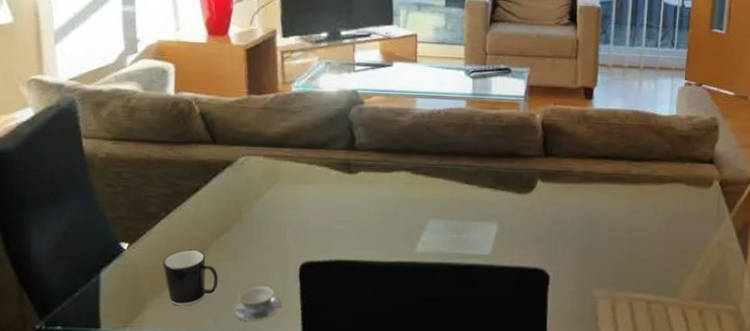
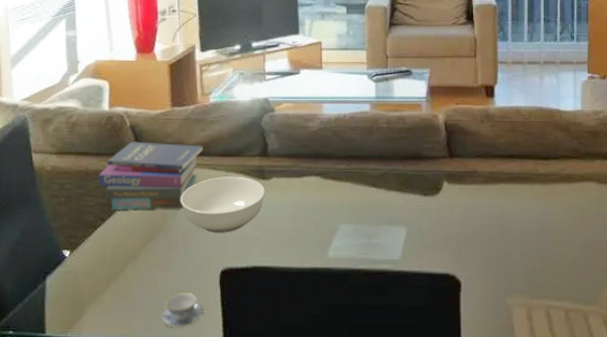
books: none [162,130,283,202] -> present [99,142,203,211]
mug: present [163,249,218,306] -> none [99,256,147,312]
bowl: none [256,168,351,227] -> present [180,176,265,233]

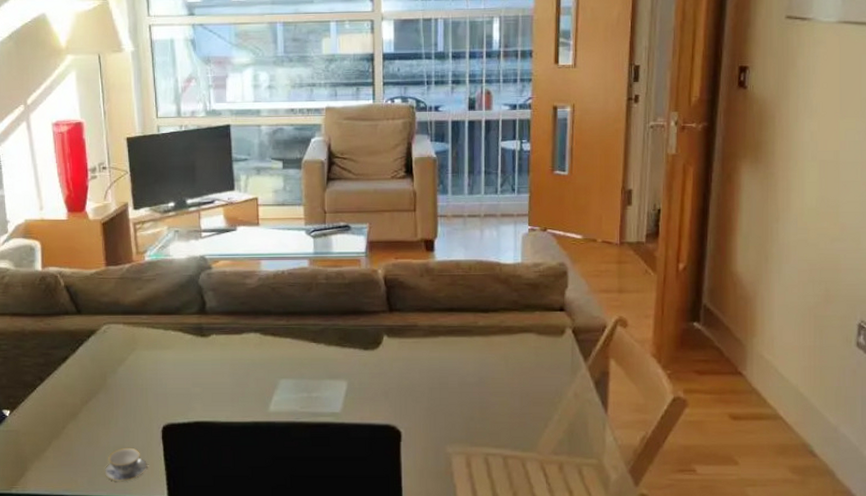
books: present [99,142,203,211] -> none [35,301,140,370]
bowl: present [180,176,265,233] -> none [118,334,204,390]

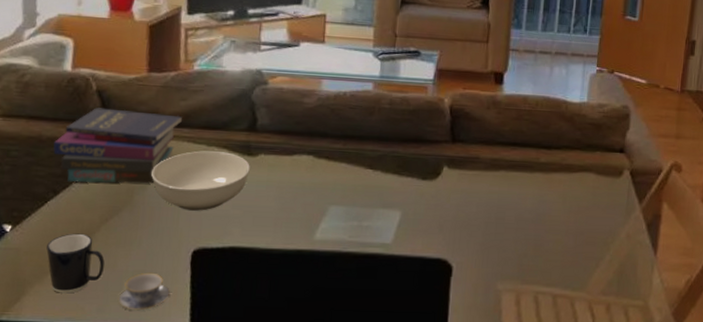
books: none [35,301,140,370] -> present [53,107,182,183]
mug: none [40,415,89,468] -> present [46,233,105,294]
bowl: none [118,334,204,390] -> present [150,150,250,211]

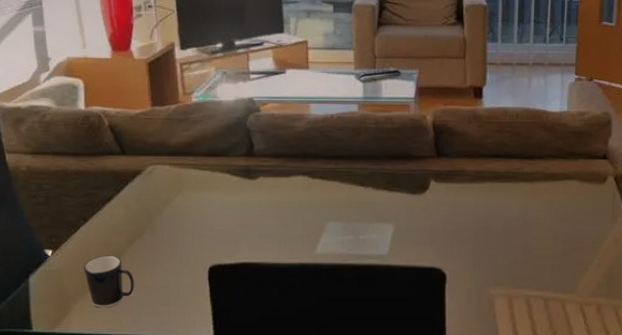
books: present [53,107,182,183] -> none [78,142,186,210]
teacup: present [118,272,170,311] -> none [149,288,193,322]
bowl: present [150,150,250,211] -> none [164,175,252,231]

